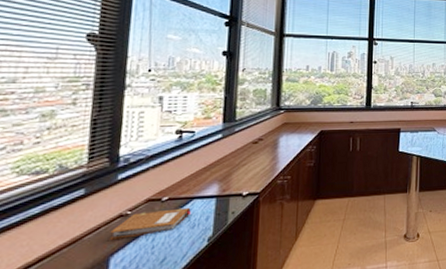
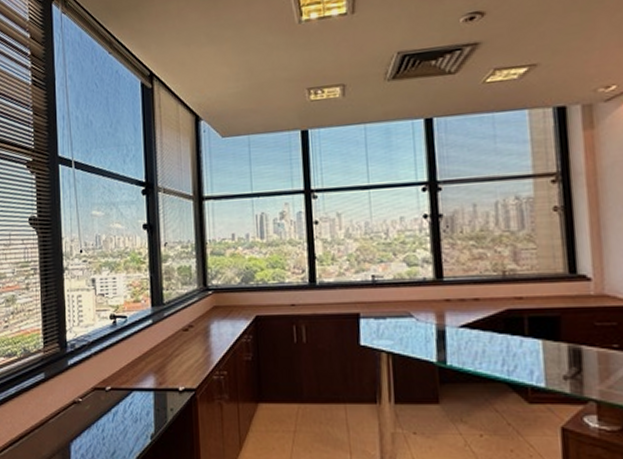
notebook: present [109,207,192,240] -> none [68,399,134,426]

